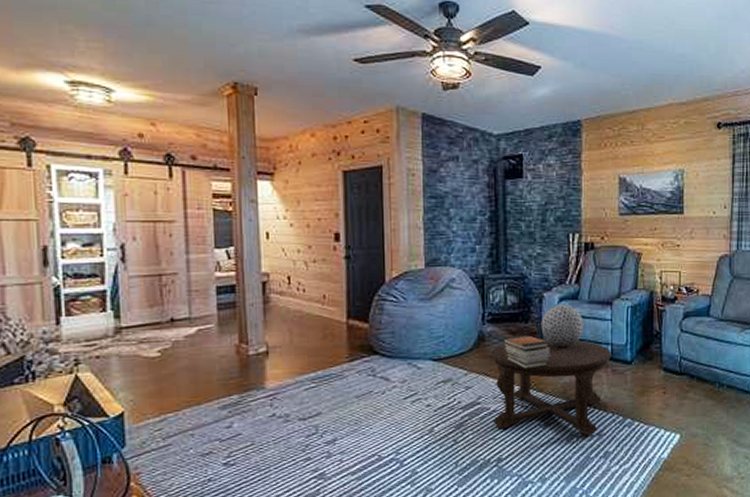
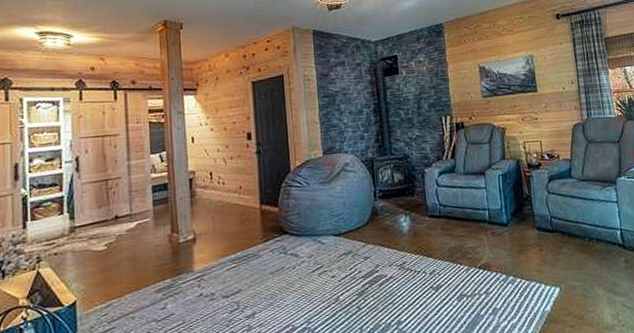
coffee table: present [491,338,611,435] -> none [384,208,489,295]
book stack: present [502,335,551,369] -> none [393,207,436,238]
decorative sphere: present [541,304,584,348] -> none [425,177,463,216]

